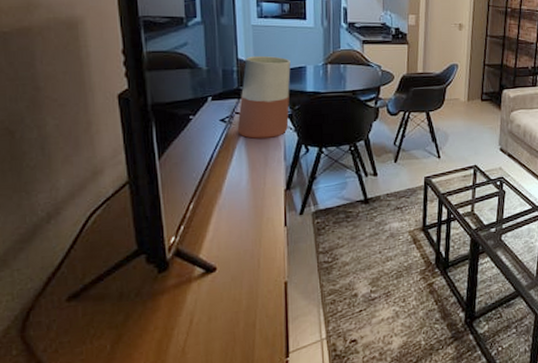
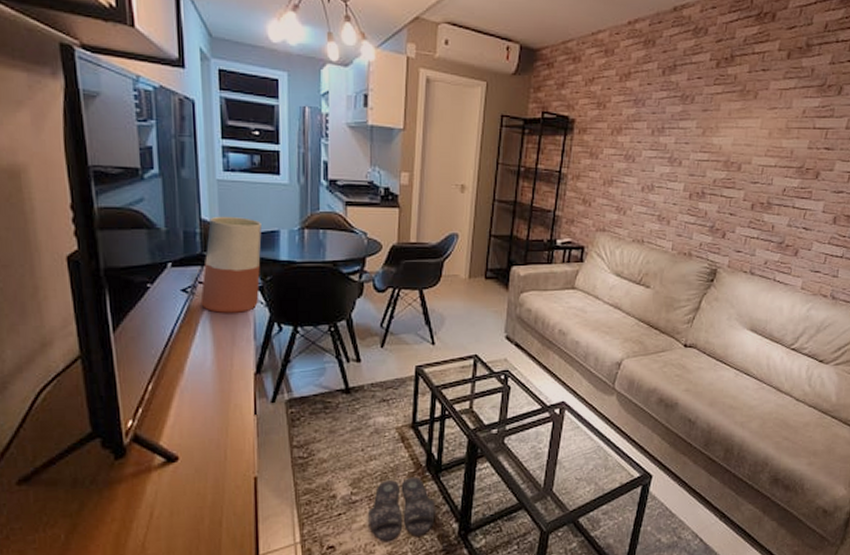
slippers: none [386,273,444,333] -> present [368,477,435,541]

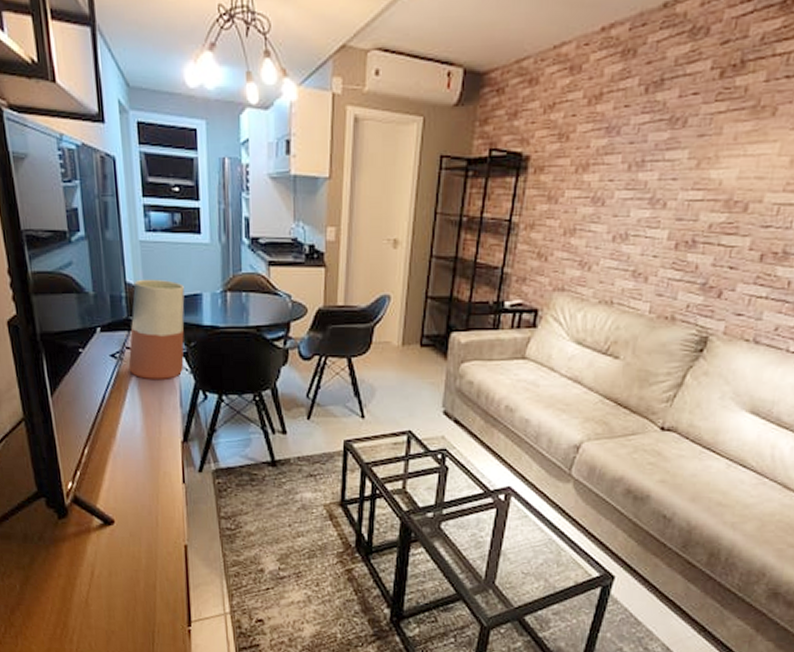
slippers: present [368,477,435,541] -> none [296,557,365,620]

